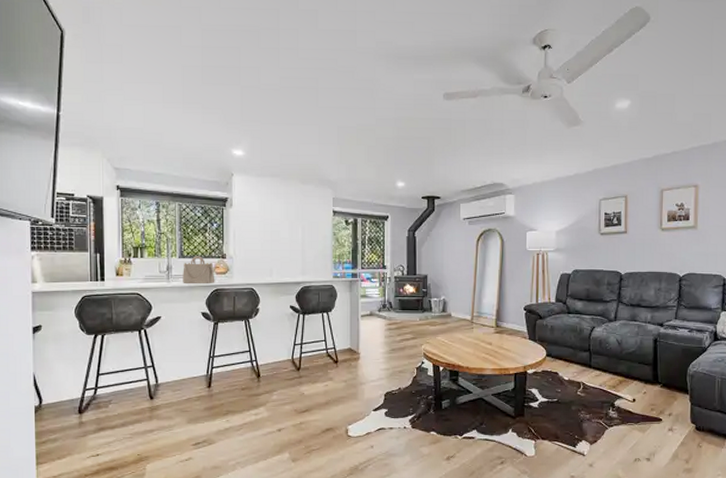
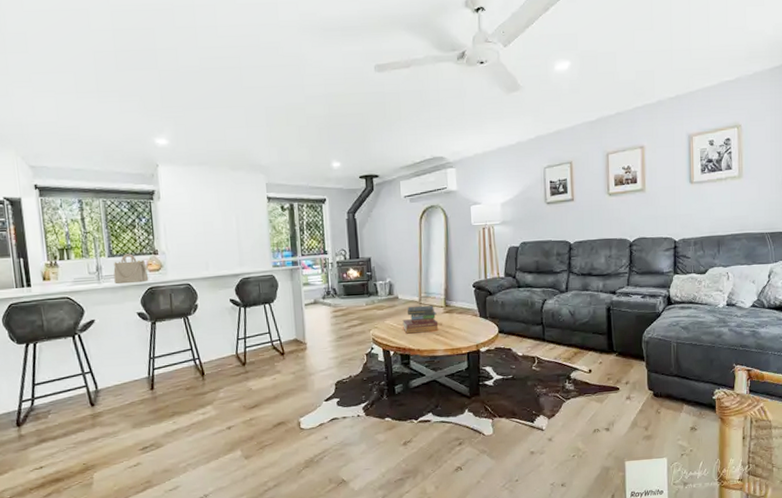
books: none [454,324,488,351] -> present [402,305,439,334]

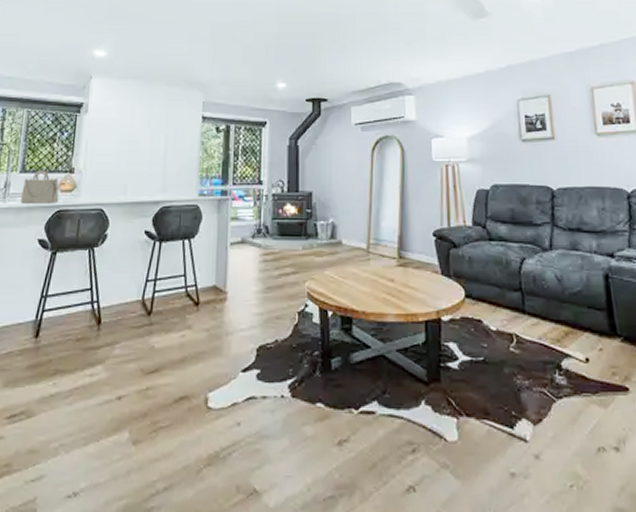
books: present [402,305,439,334] -> none [345,255,390,290]

